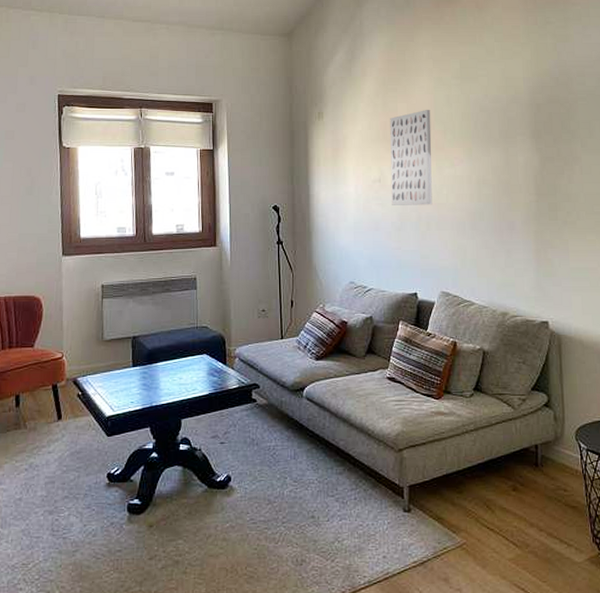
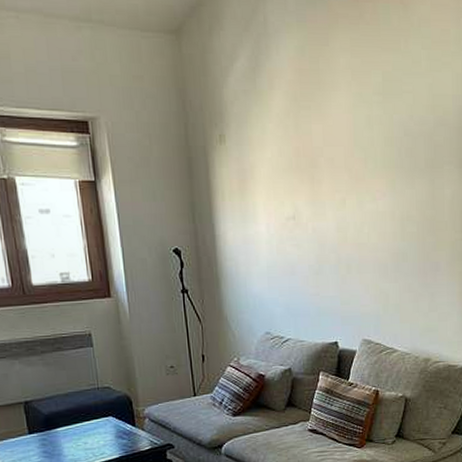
wall art: present [390,110,433,205] -> none [303,133,353,246]

